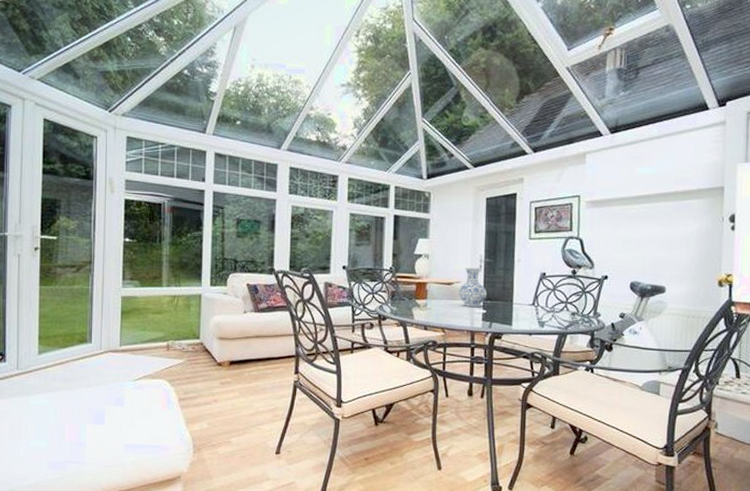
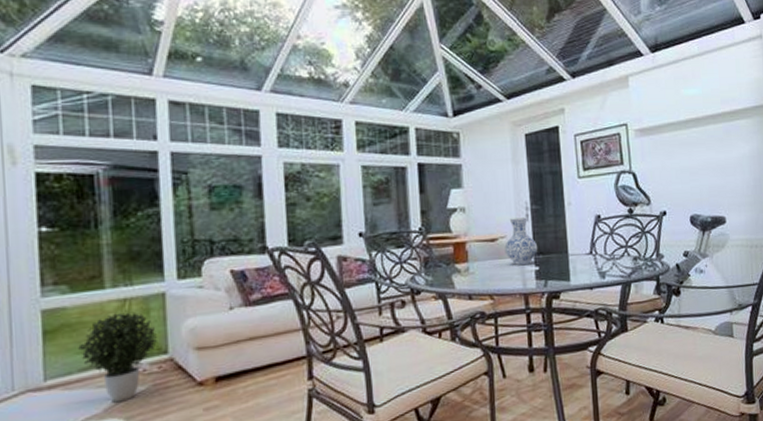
potted plant: none [142,305,193,369] -> present [78,313,157,403]

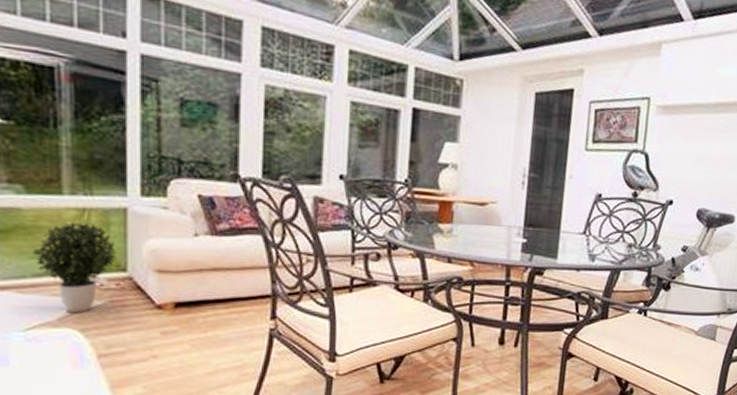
vase: present [504,217,538,266] -> none [493,183,529,236]

